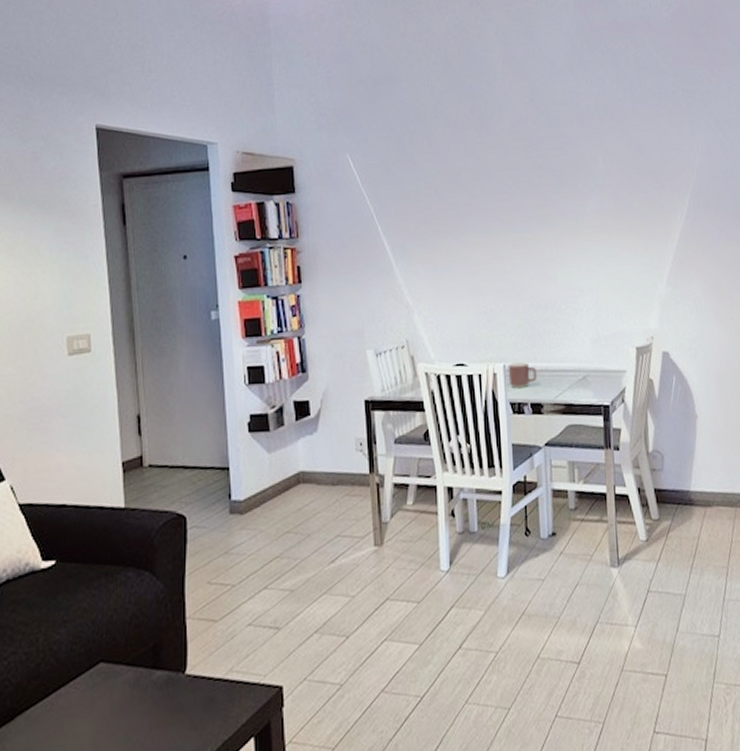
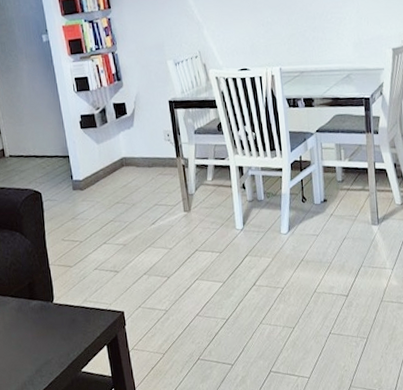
mug: present [508,362,537,388] -> none [283,65,308,87]

